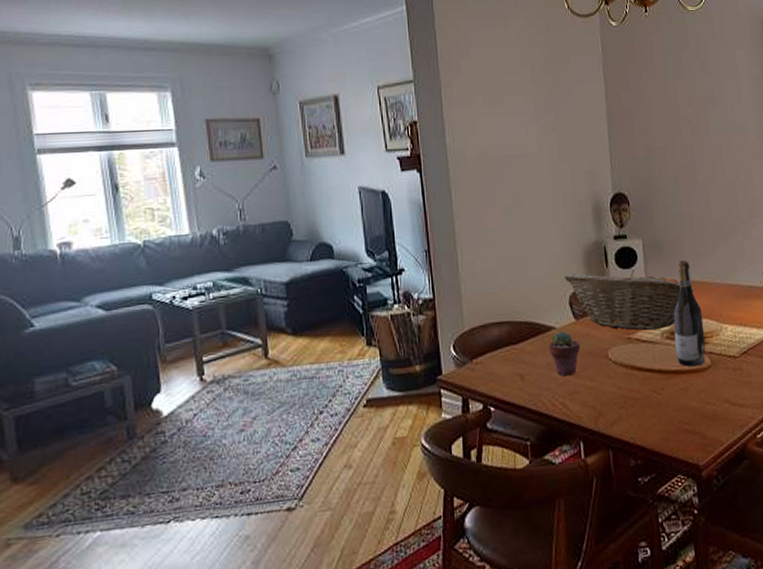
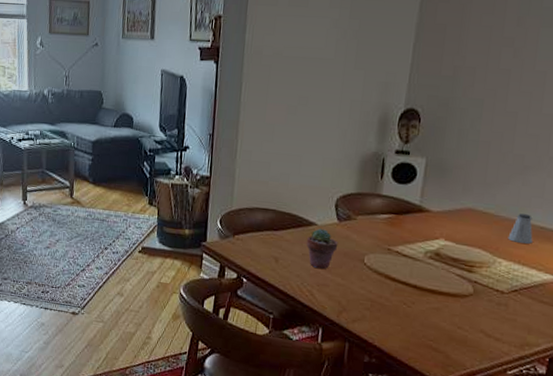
fruit basket: present [564,269,695,331] -> none [335,177,473,248]
wine bottle: present [673,260,706,367] -> none [436,187,477,292]
saltshaker: none [726,276,747,306] -> present [507,214,533,244]

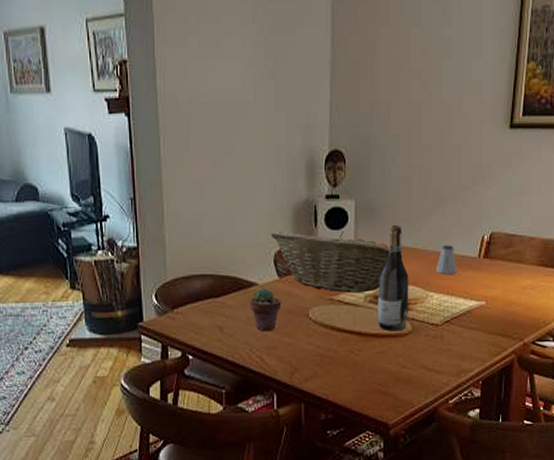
fruit basket: none [335,177,473,248] -> present [270,230,404,293]
wine bottle: none [436,187,477,292] -> present [377,225,409,331]

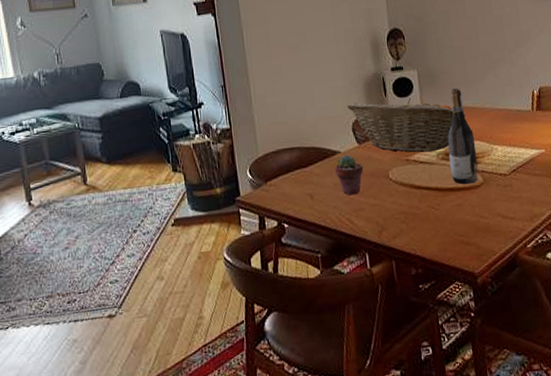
saltshaker: present [436,245,457,274] -> none [496,101,515,128]

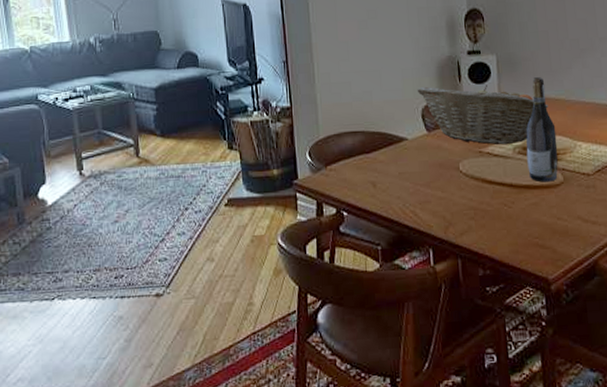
potted succulent: present [335,155,364,195] -> none [401,142,432,185]

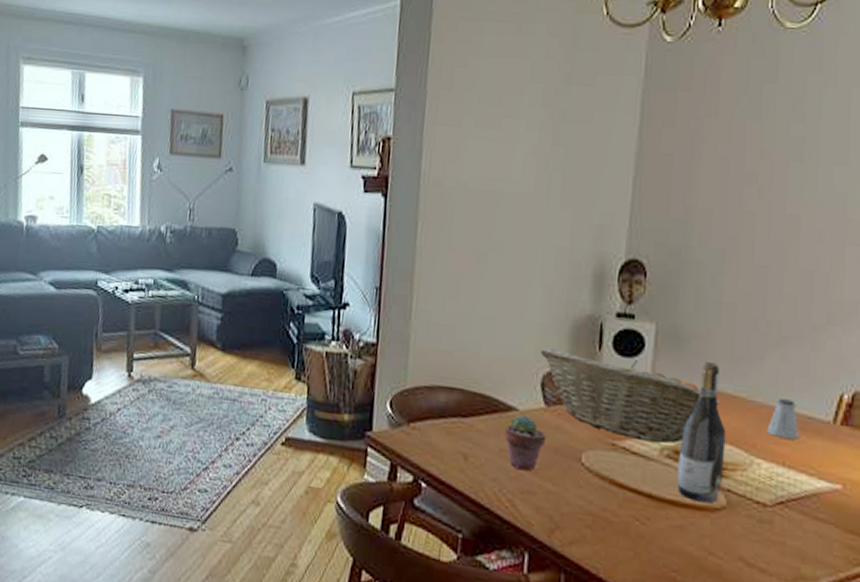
potted succulent: none [401,142,432,185] -> present [505,415,547,471]
saltshaker: none [581,94,603,123] -> present [766,398,799,439]

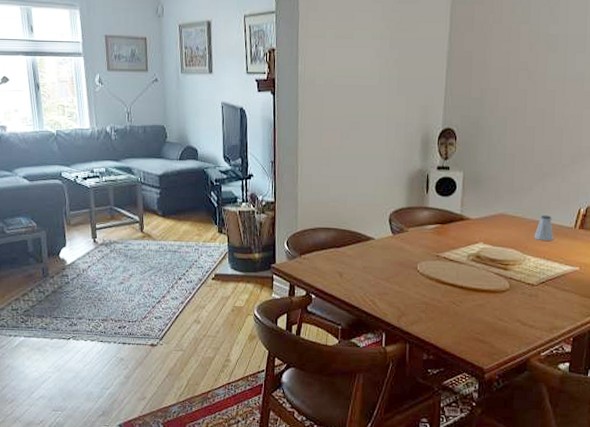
potted succulent: present [505,415,547,471] -> none [366,242,394,279]
fruit basket: present [540,347,721,443] -> none [387,194,505,252]
wine bottle: present [677,362,727,504] -> none [478,195,509,288]

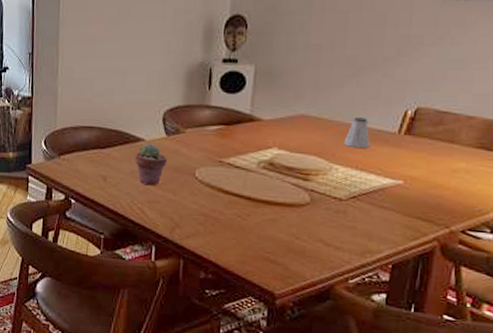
potted succulent: none [366,242,394,279] -> present [135,144,168,185]

